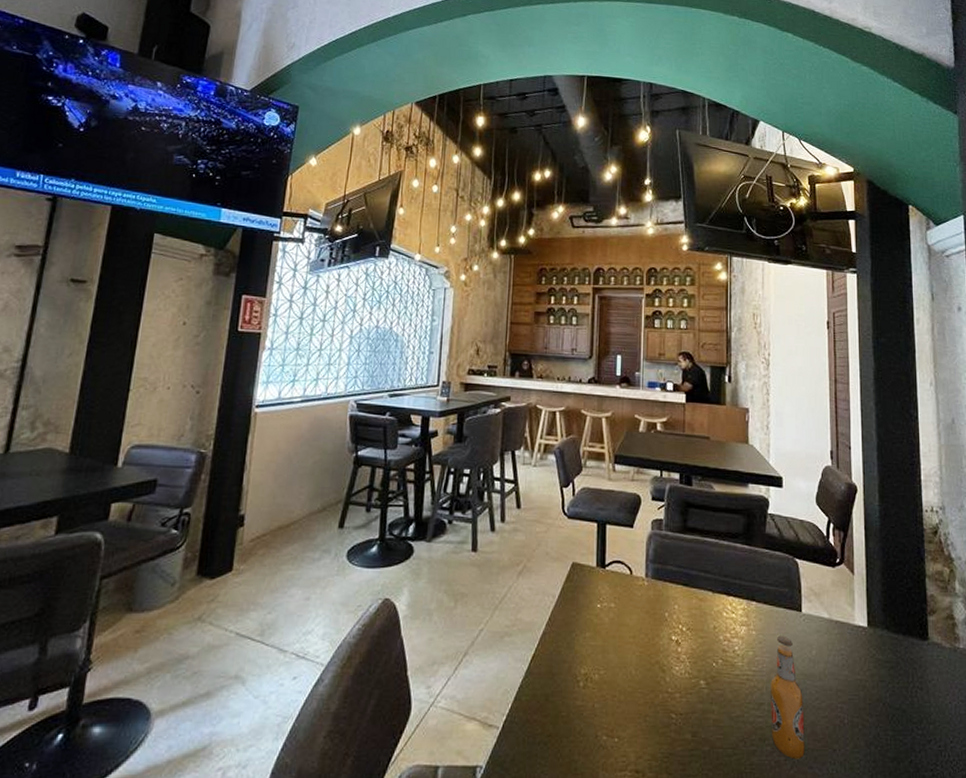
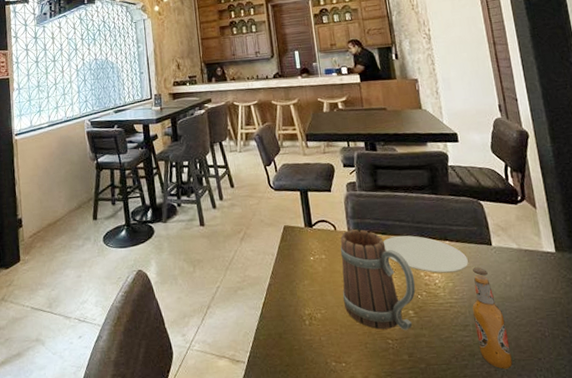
beer mug: none [627,576,712,703] -> present [340,229,416,330]
plate: none [683,589,773,641] -> present [383,235,468,274]

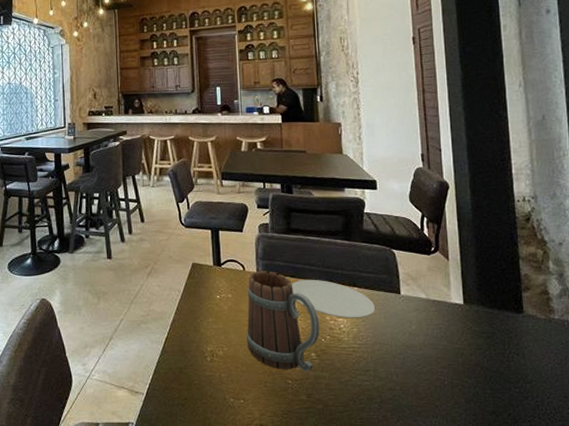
beer bottle: present [472,267,513,370] -> none [375,314,409,414]

